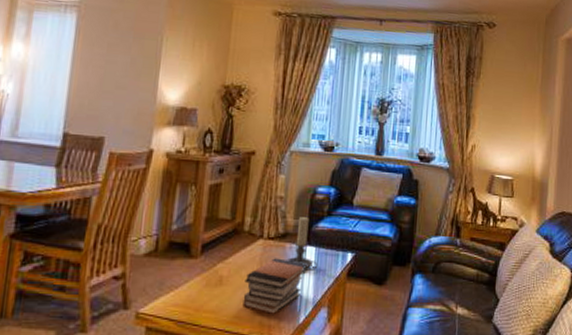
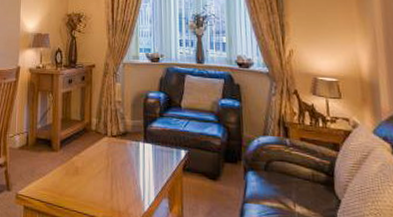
book stack: present [242,258,307,315] -> none [96,153,146,203]
candle holder: present [286,217,318,270] -> none [128,118,156,164]

